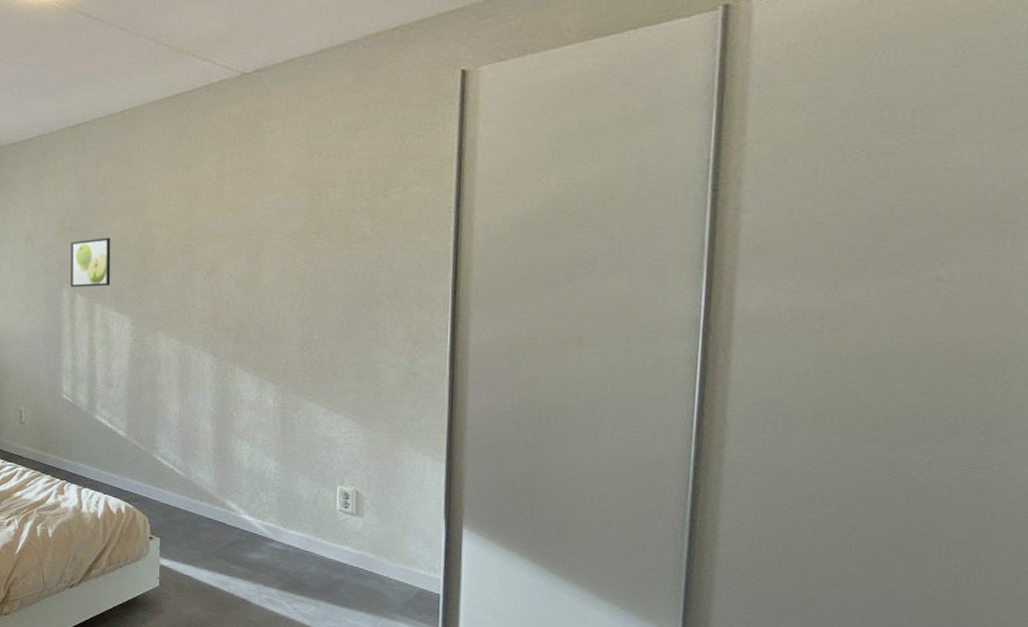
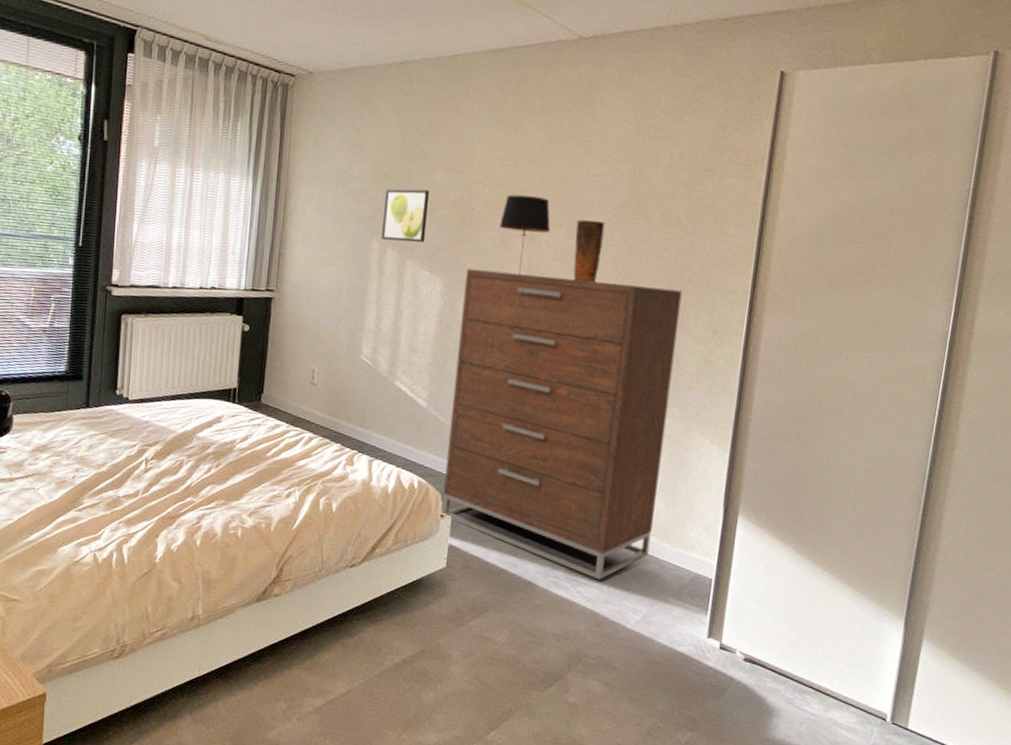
dresser: none [150,304,375,597] -> present [442,268,683,580]
table lamp: none [180,230,230,306] -> present [499,194,550,275]
vase: none [256,246,286,306] -> present [573,219,605,283]

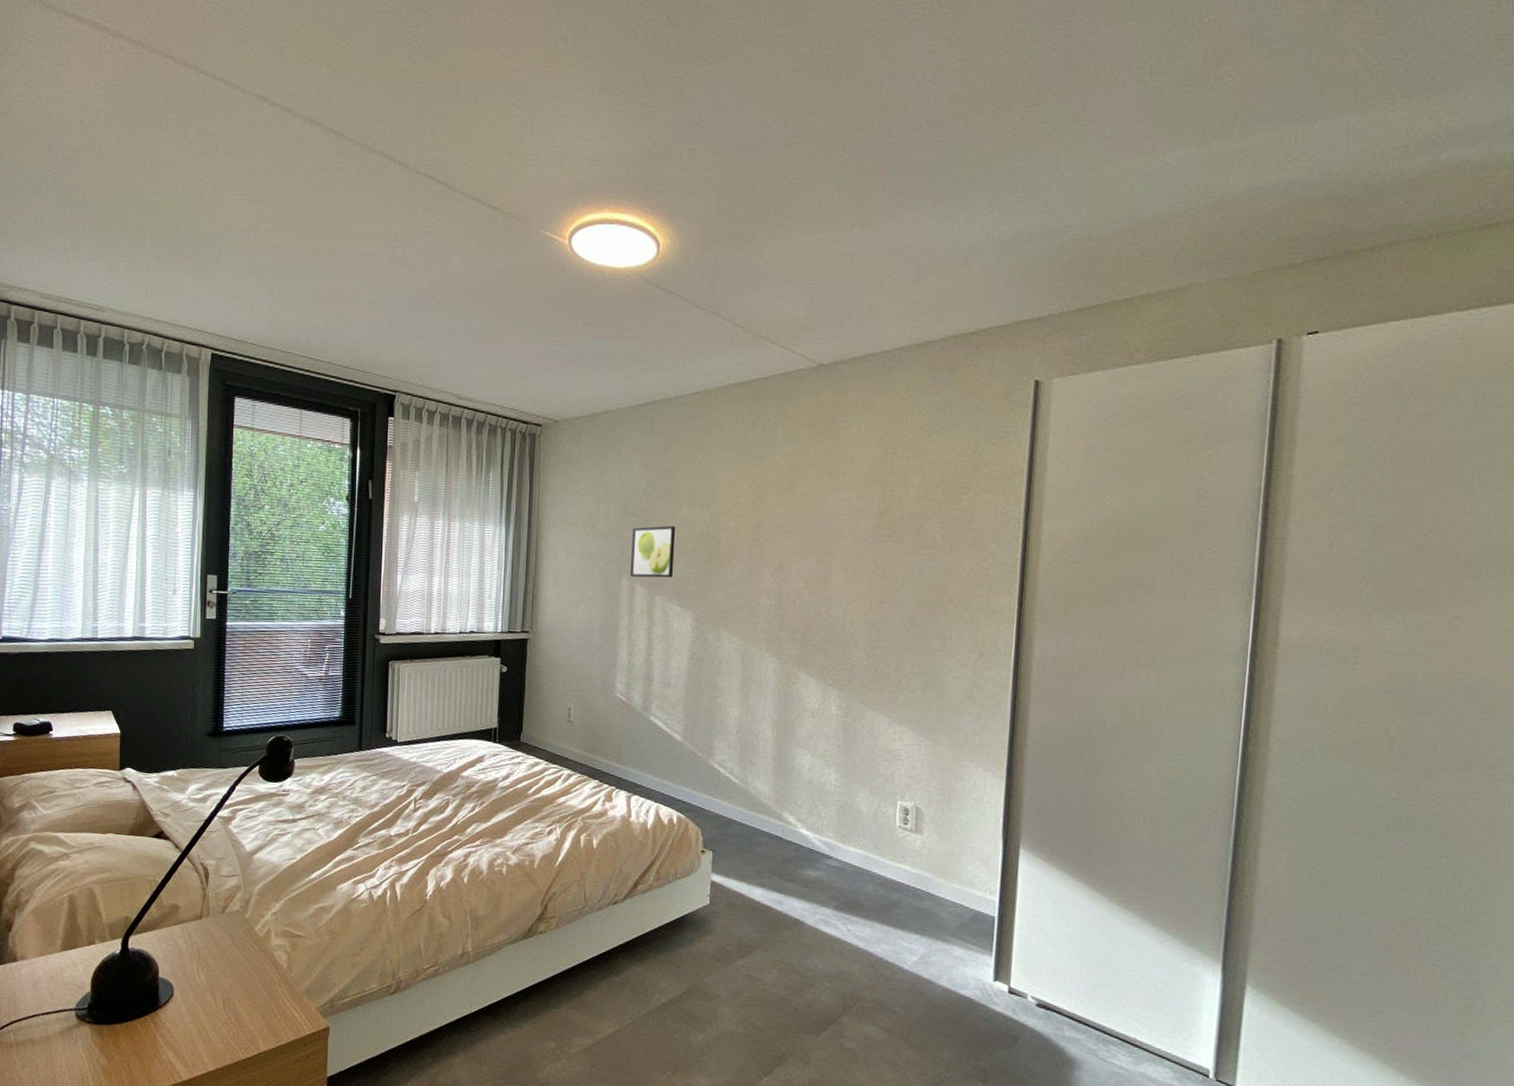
dresser: present [442,268,683,580] -> none [703,601,943,918]
table lamp: present [499,194,550,275] -> none [747,525,799,605]
vase: present [573,219,605,283] -> none [825,546,856,609]

